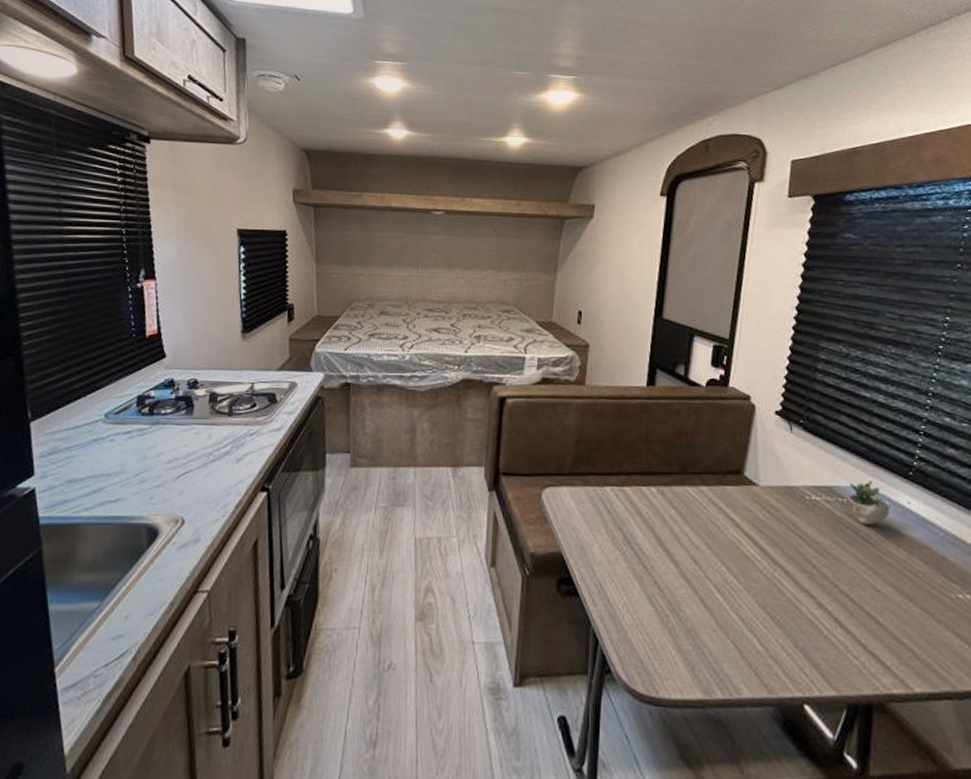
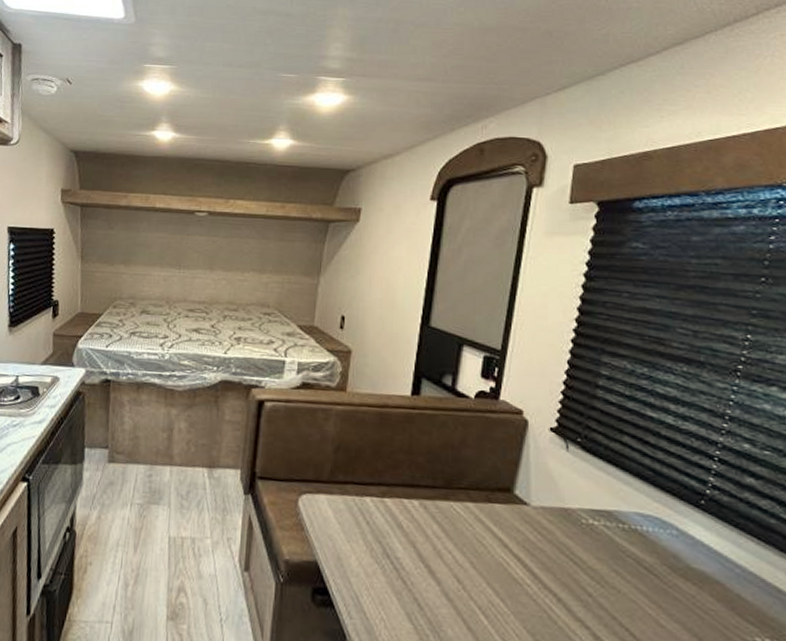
succulent plant: present [848,481,911,525] -> none [629,507,702,555]

